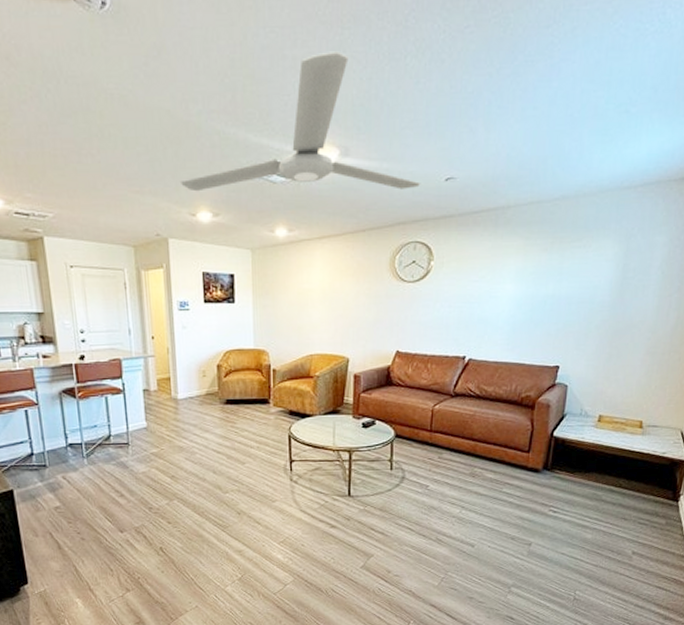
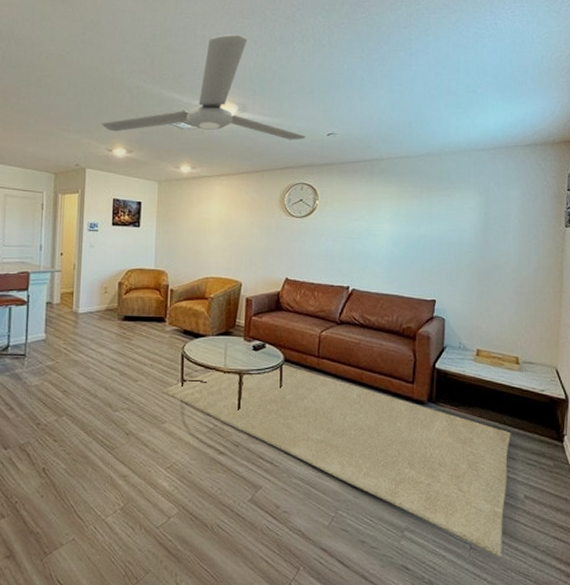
rug: none [270,439,626,606] -> present [162,363,511,558]

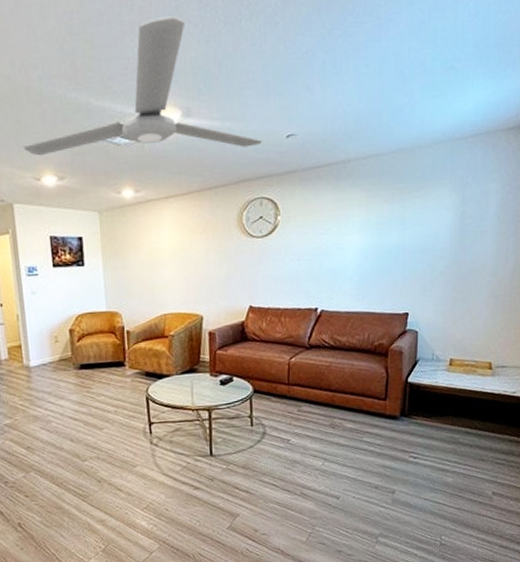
rug: present [162,363,511,558] -> none [129,394,482,549]

